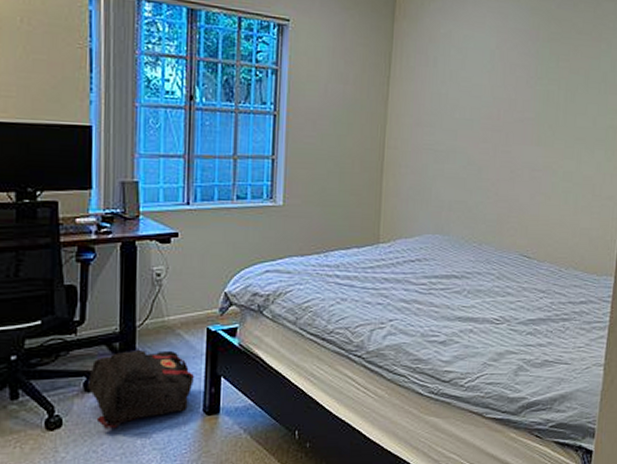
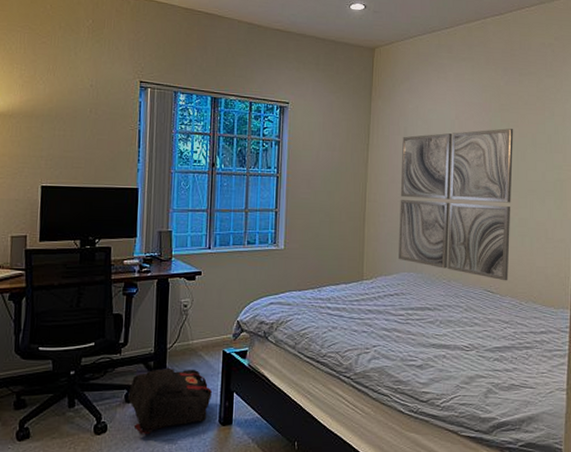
wall art: none [422,62,564,245] -> present [399,128,514,281]

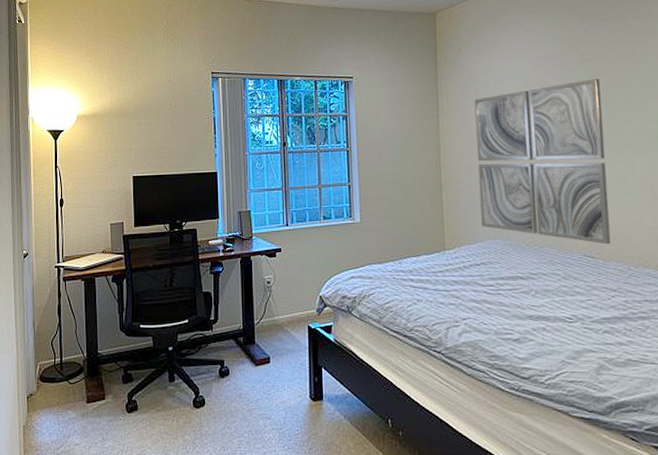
backpack: present [128,369,212,436] -> none [222,344,301,411]

